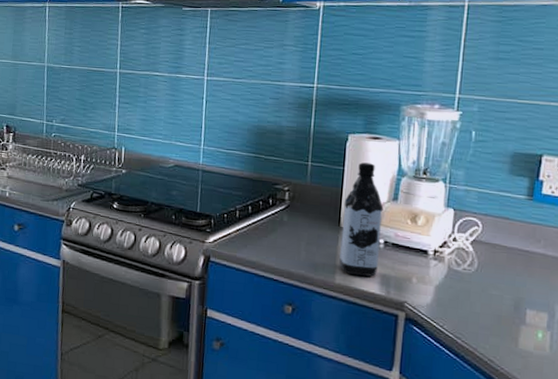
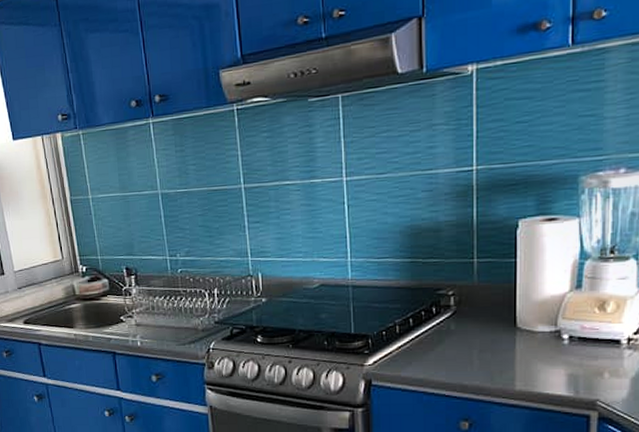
water bottle: present [339,162,384,277] -> none [518,249,566,378]

